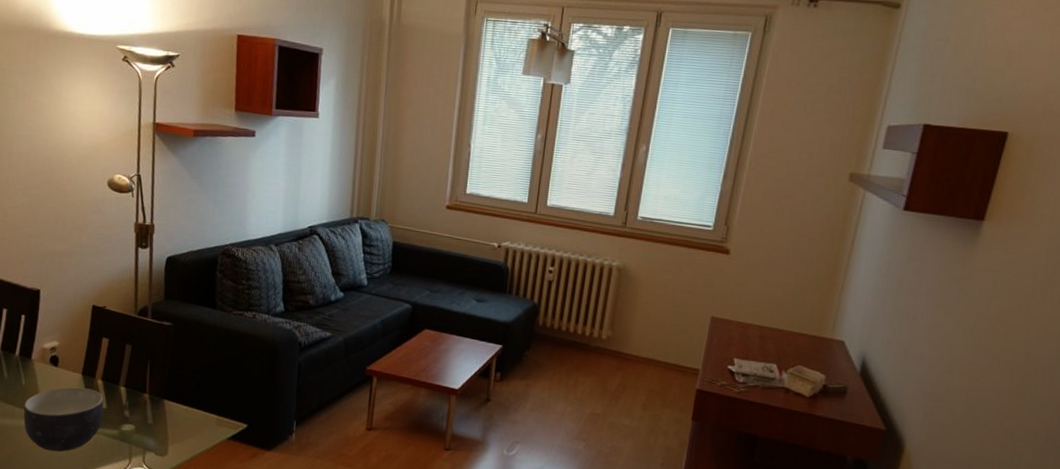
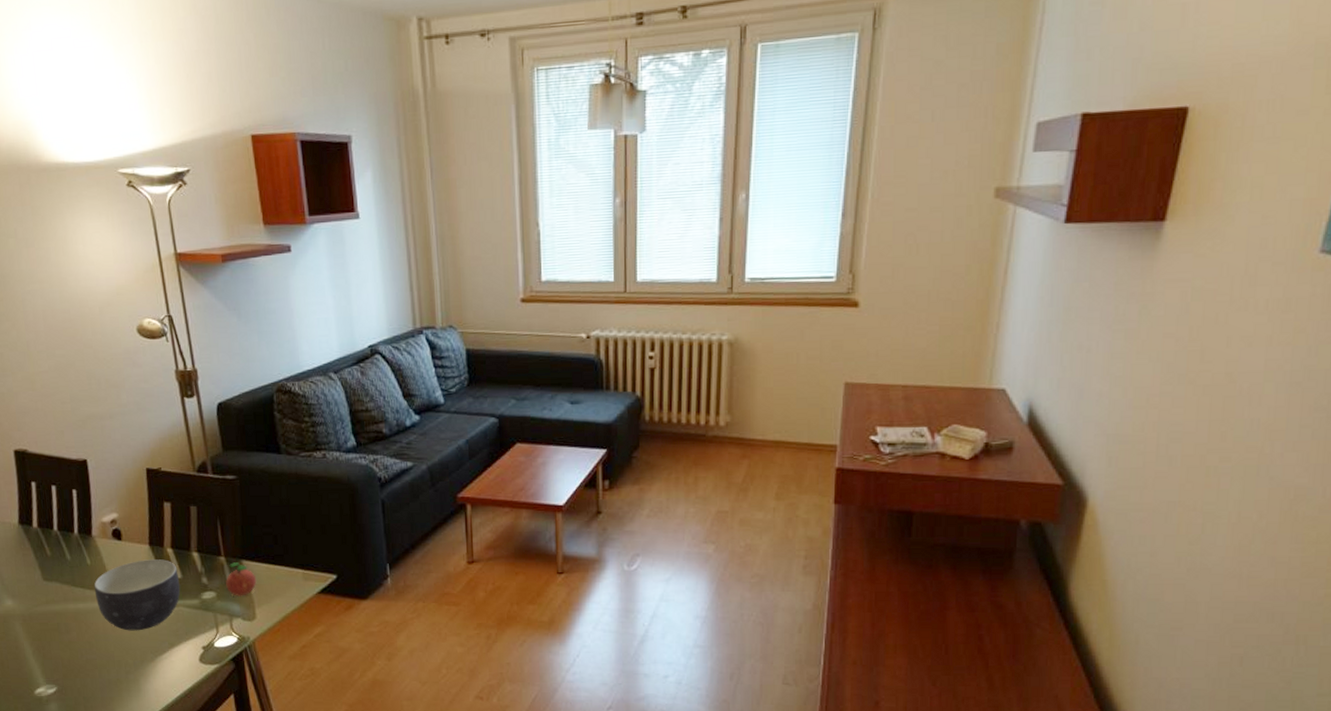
apple: none [145,400,174,433] -> present [226,562,257,596]

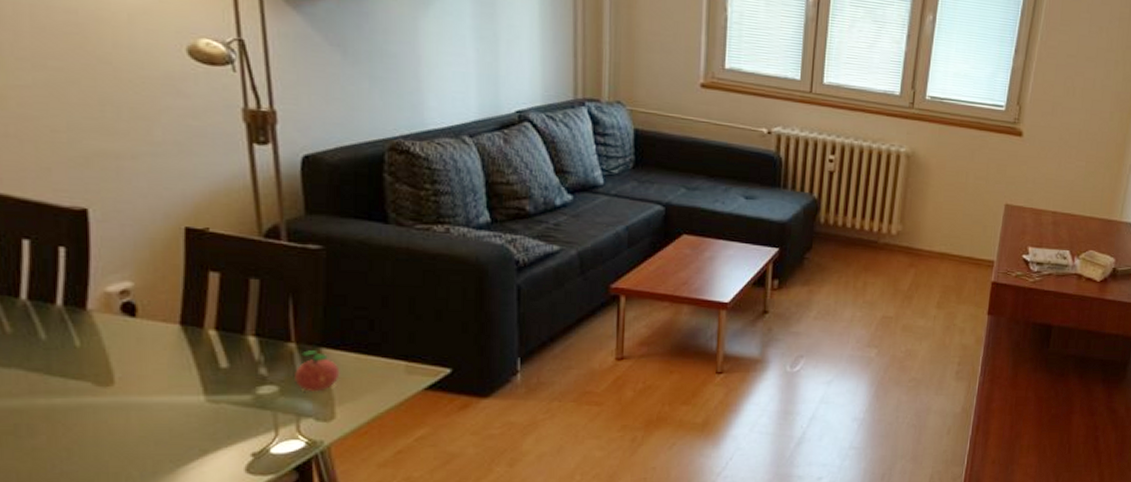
bowl: present [94,559,181,631] -> none [83,343,225,434]

